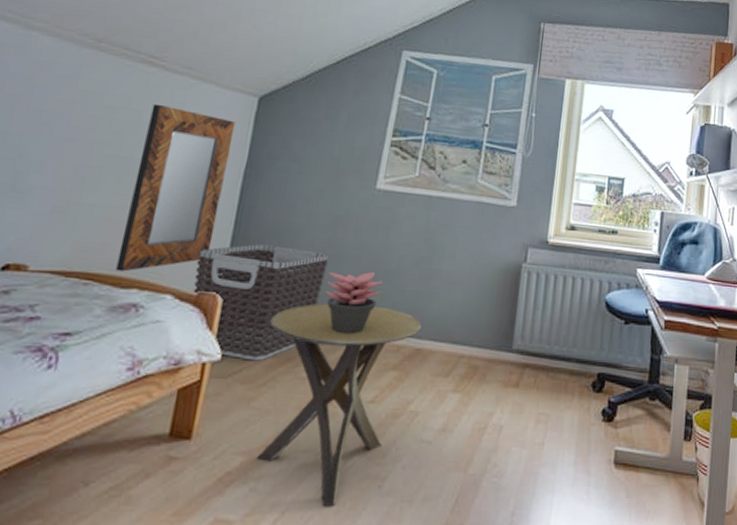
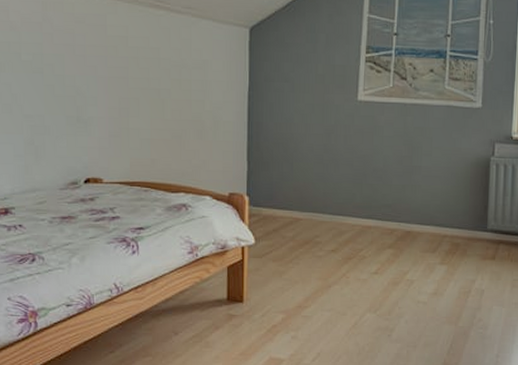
home mirror: present [115,103,236,272] -> none [165,41,234,180]
clothes hamper: present [193,244,330,361] -> none [224,153,327,244]
side table: present [256,303,421,506] -> none [288,198,408,349]
succulent plant: present [325,271,383,335] -> none [327,170,373,222]

